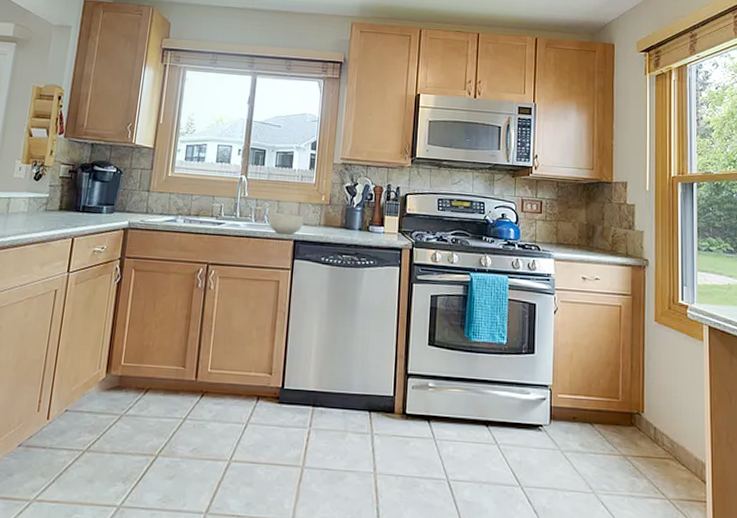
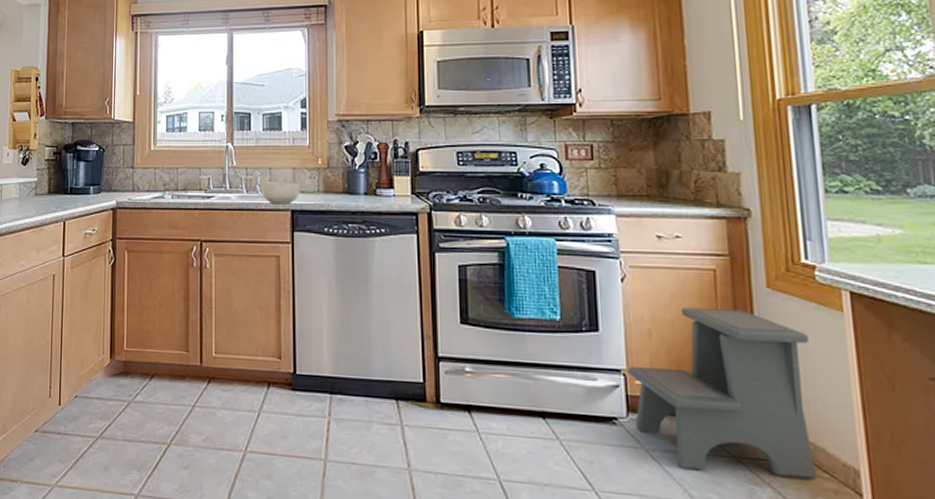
step stool: none [553,335,680,471] -> present [628,307,817,479]

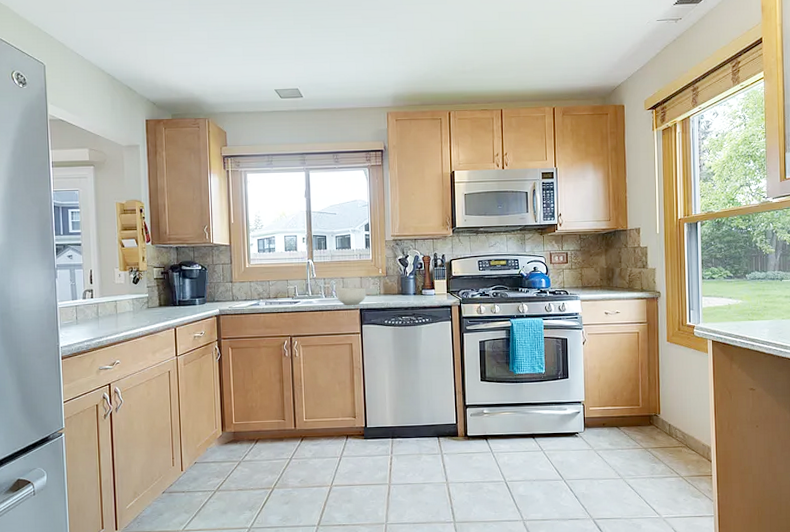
step stool: present [628,307,817,479] -> none [585,357,689,459]

